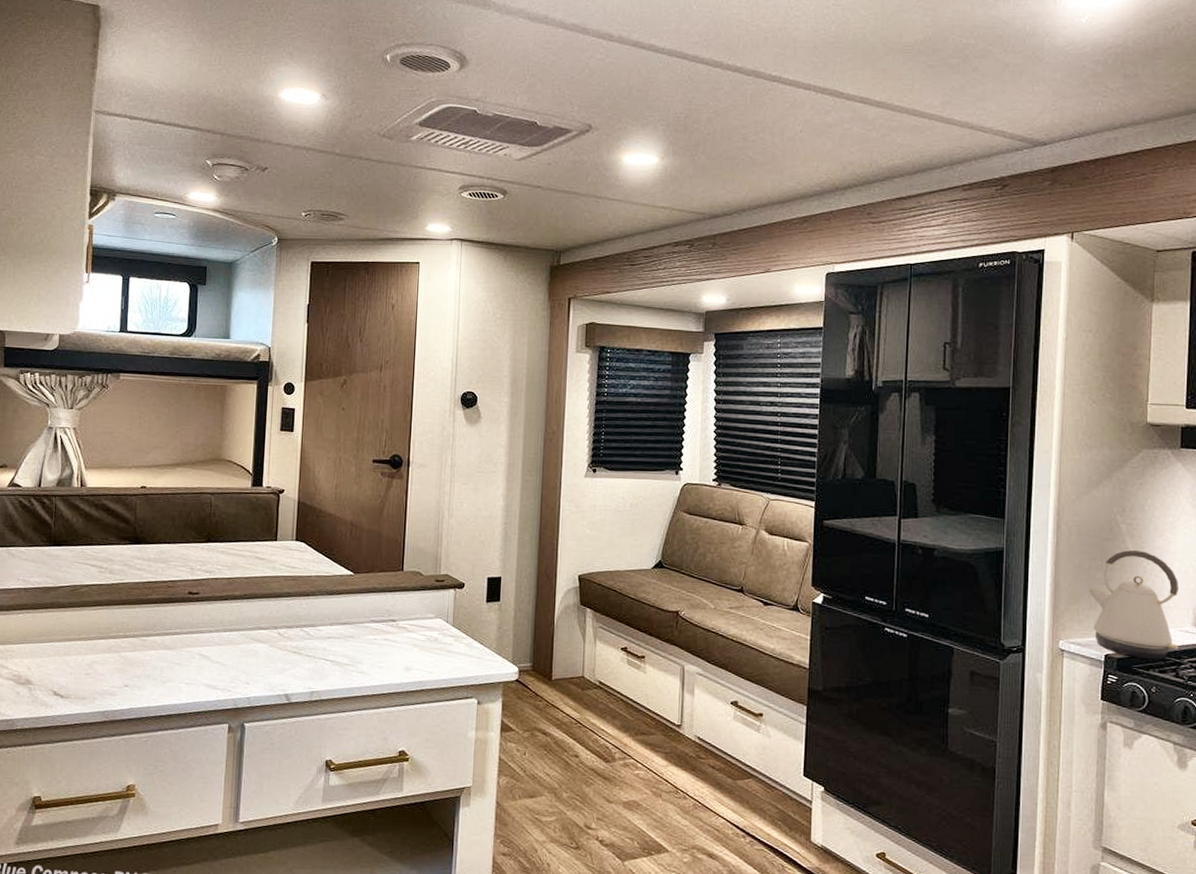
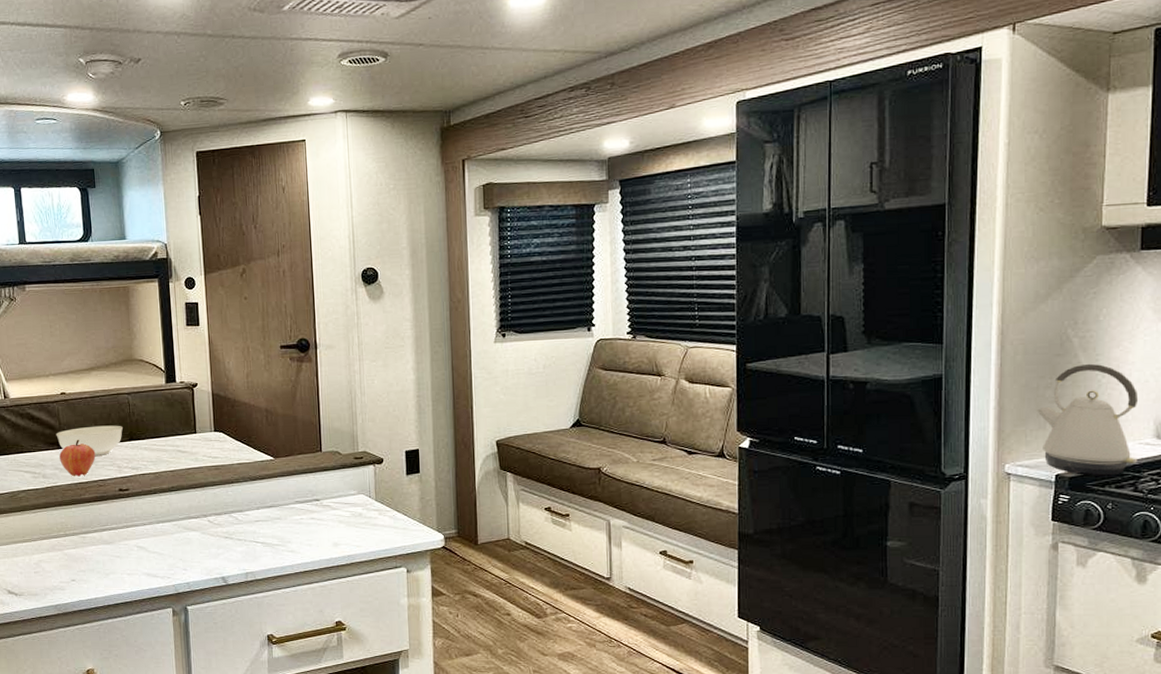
bowl: none [130,523,202,555] -> present [56,425,124,456]
fruit: none [130,536,169,576] -> present [59,439,96,477]

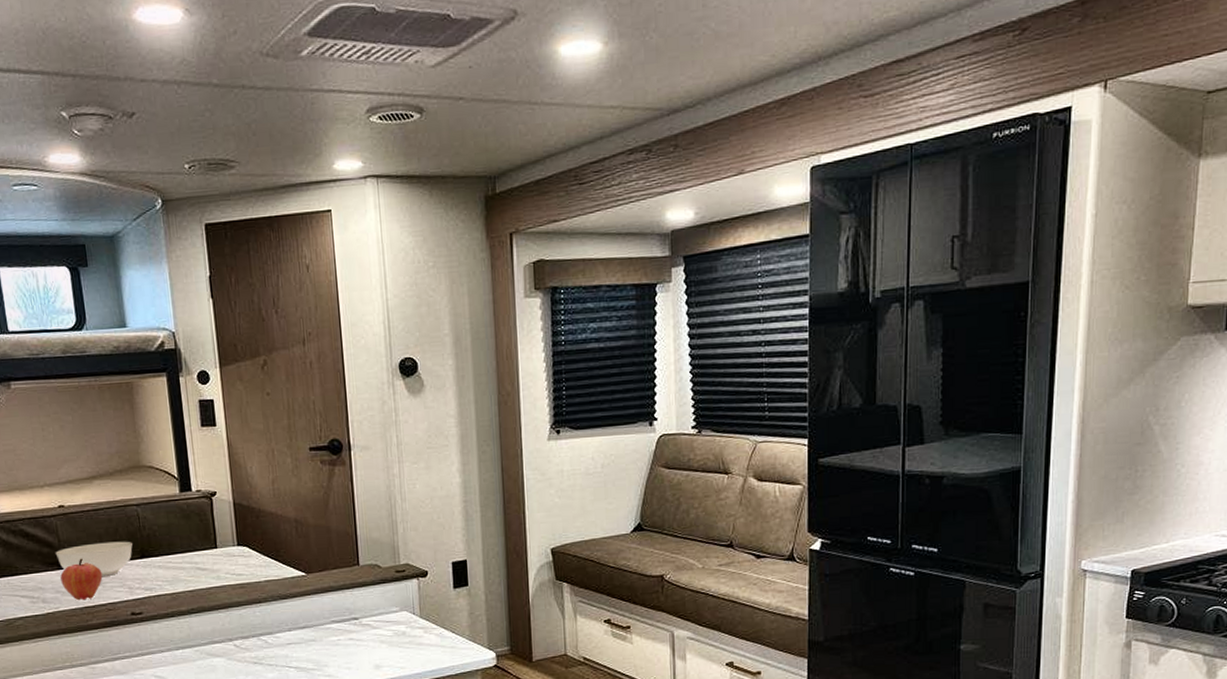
kettle: present [1037,363,1139,476] -> none [1115,452,1217,571]

